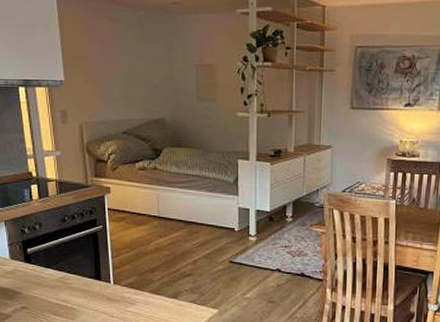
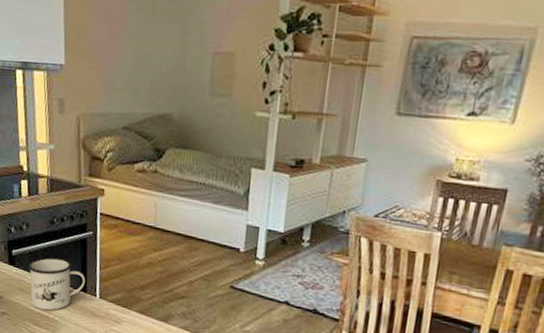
mug: none [43,252,99,300] -> present [28,258,86,311]

